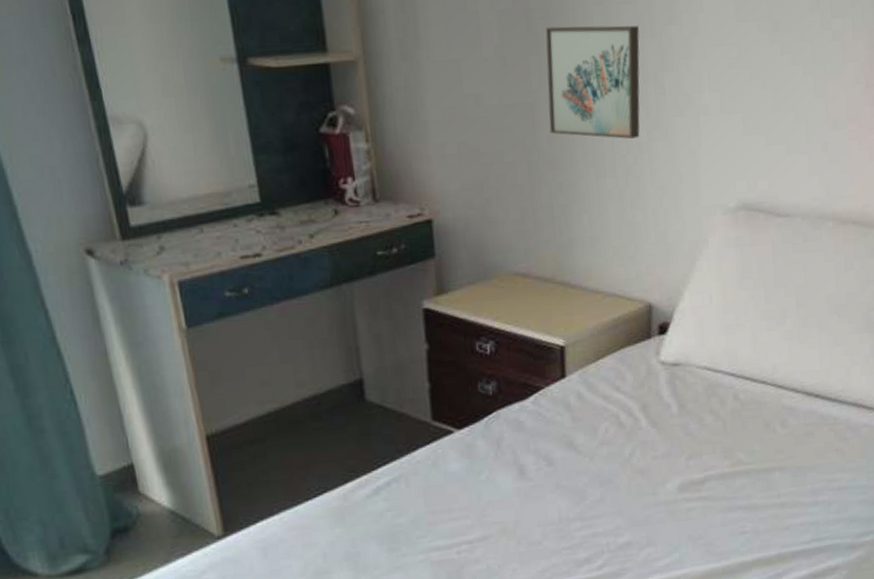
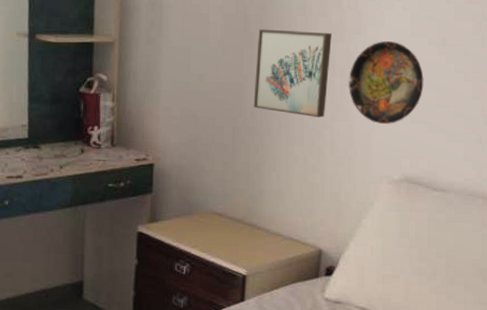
decorative plate: none [664,31,756,140] -> present [348,41,424,124]

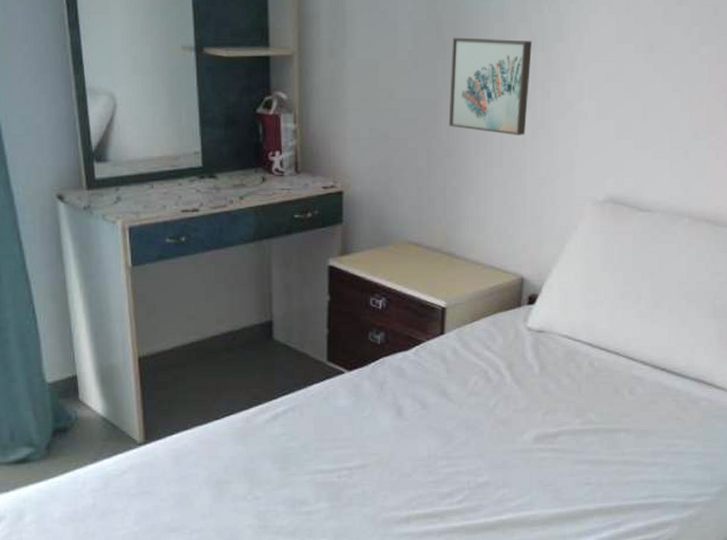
decorative plate: present [348,41,424,124] -> none [549,49,630,141]

